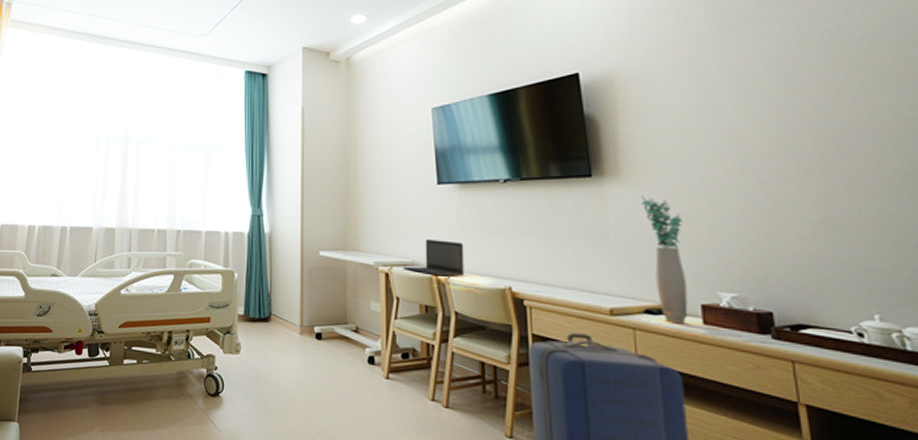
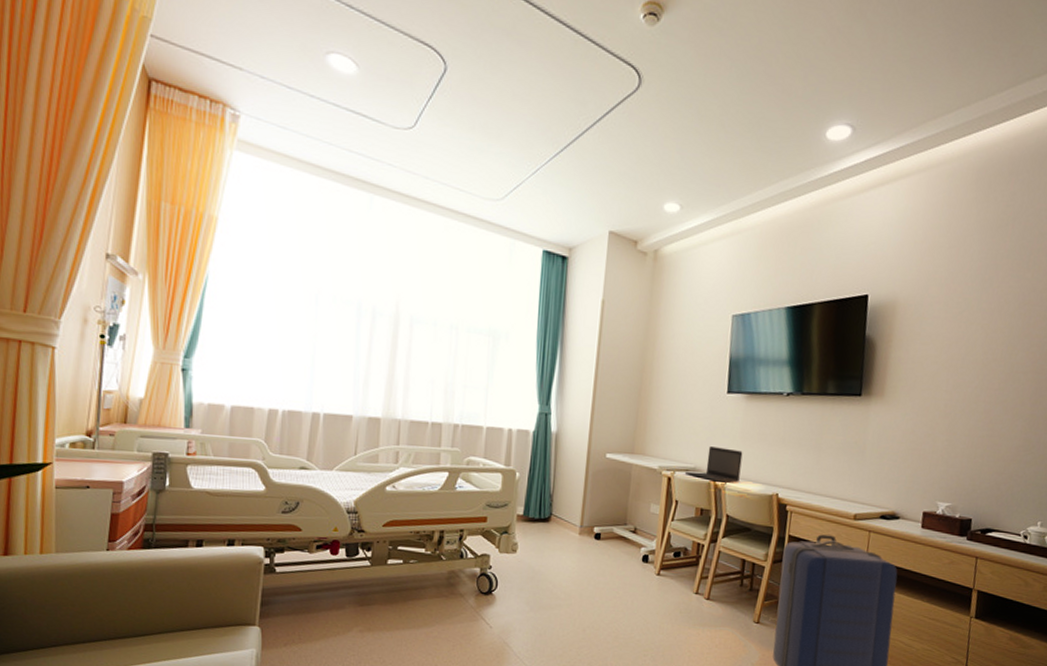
vase: present [642,195,688,324] -> none [892,415,925,528]

